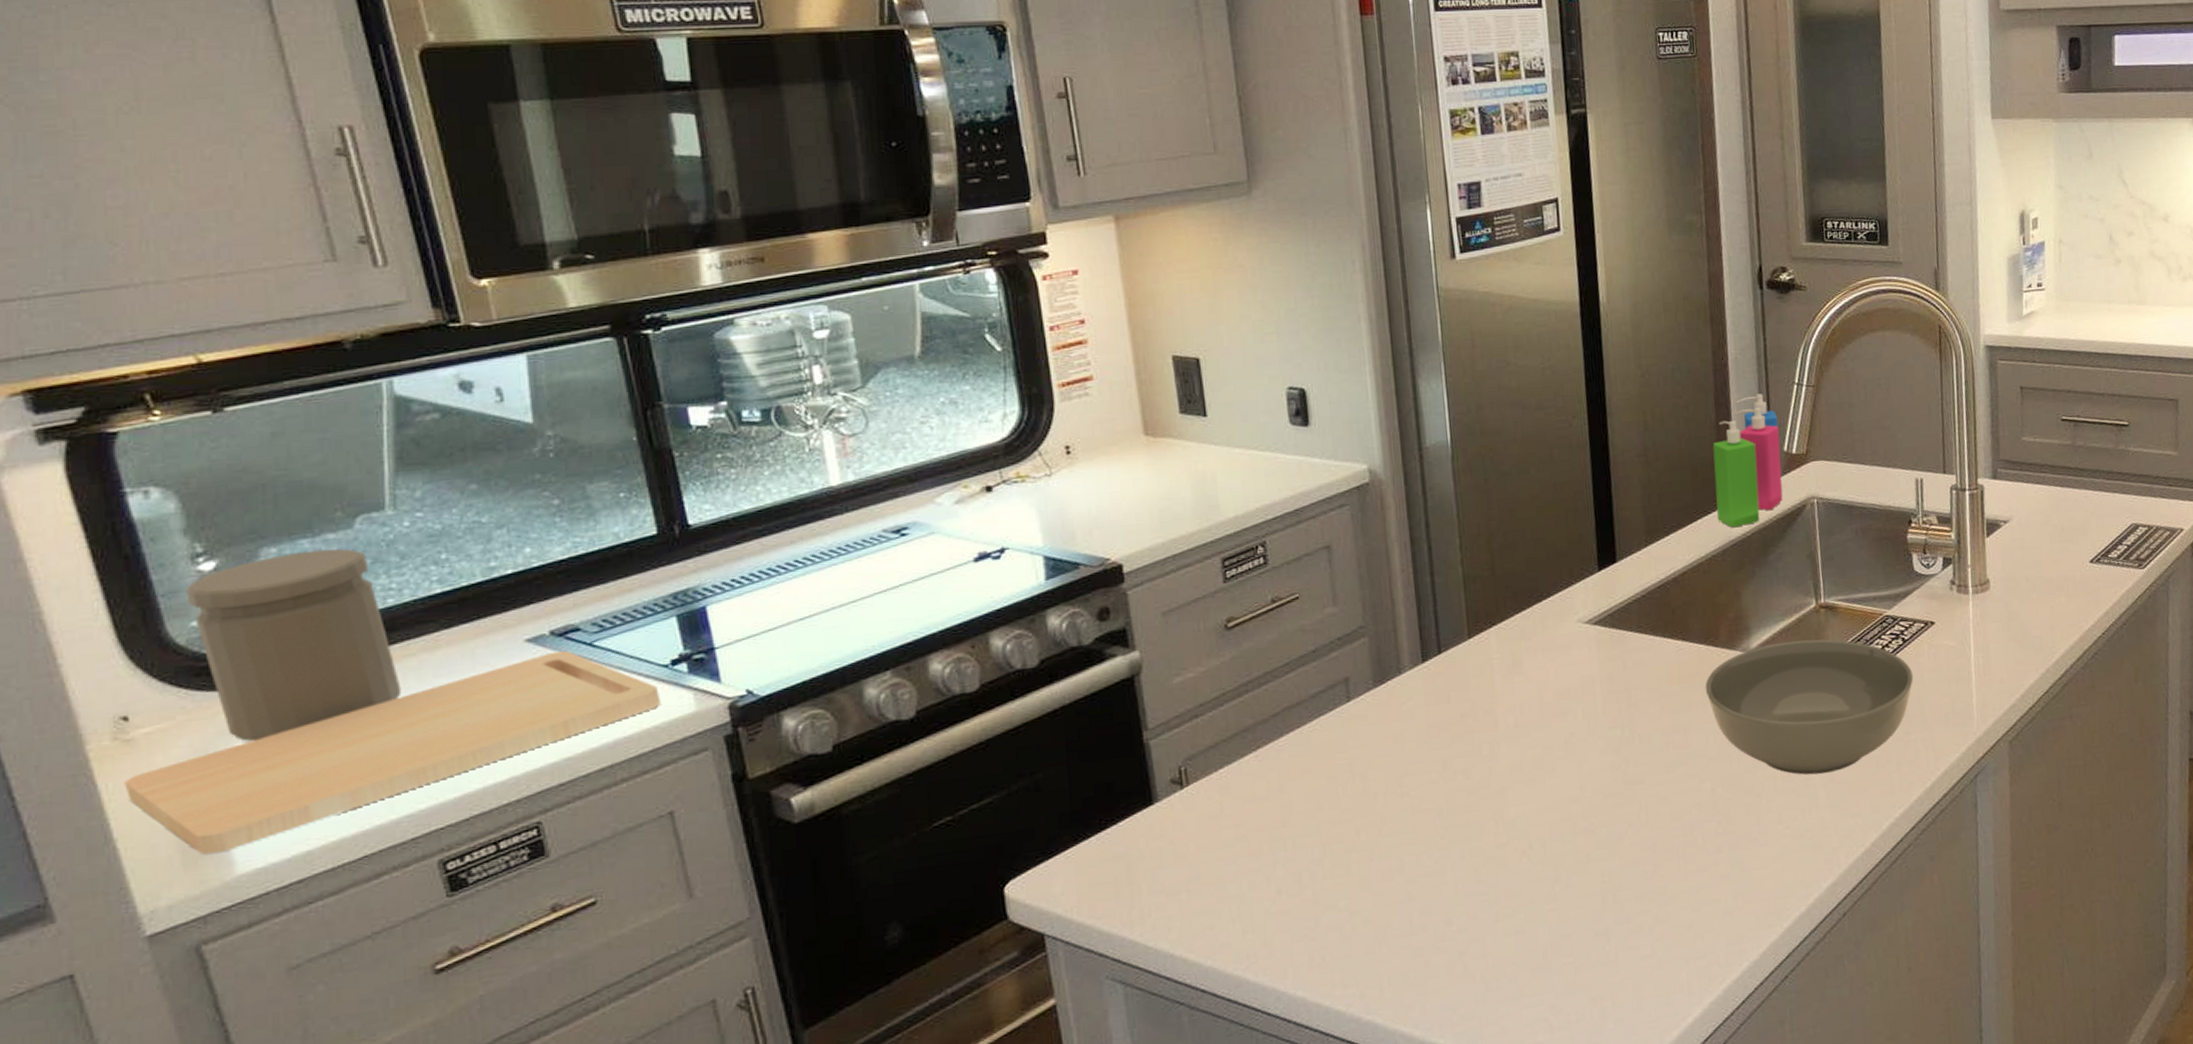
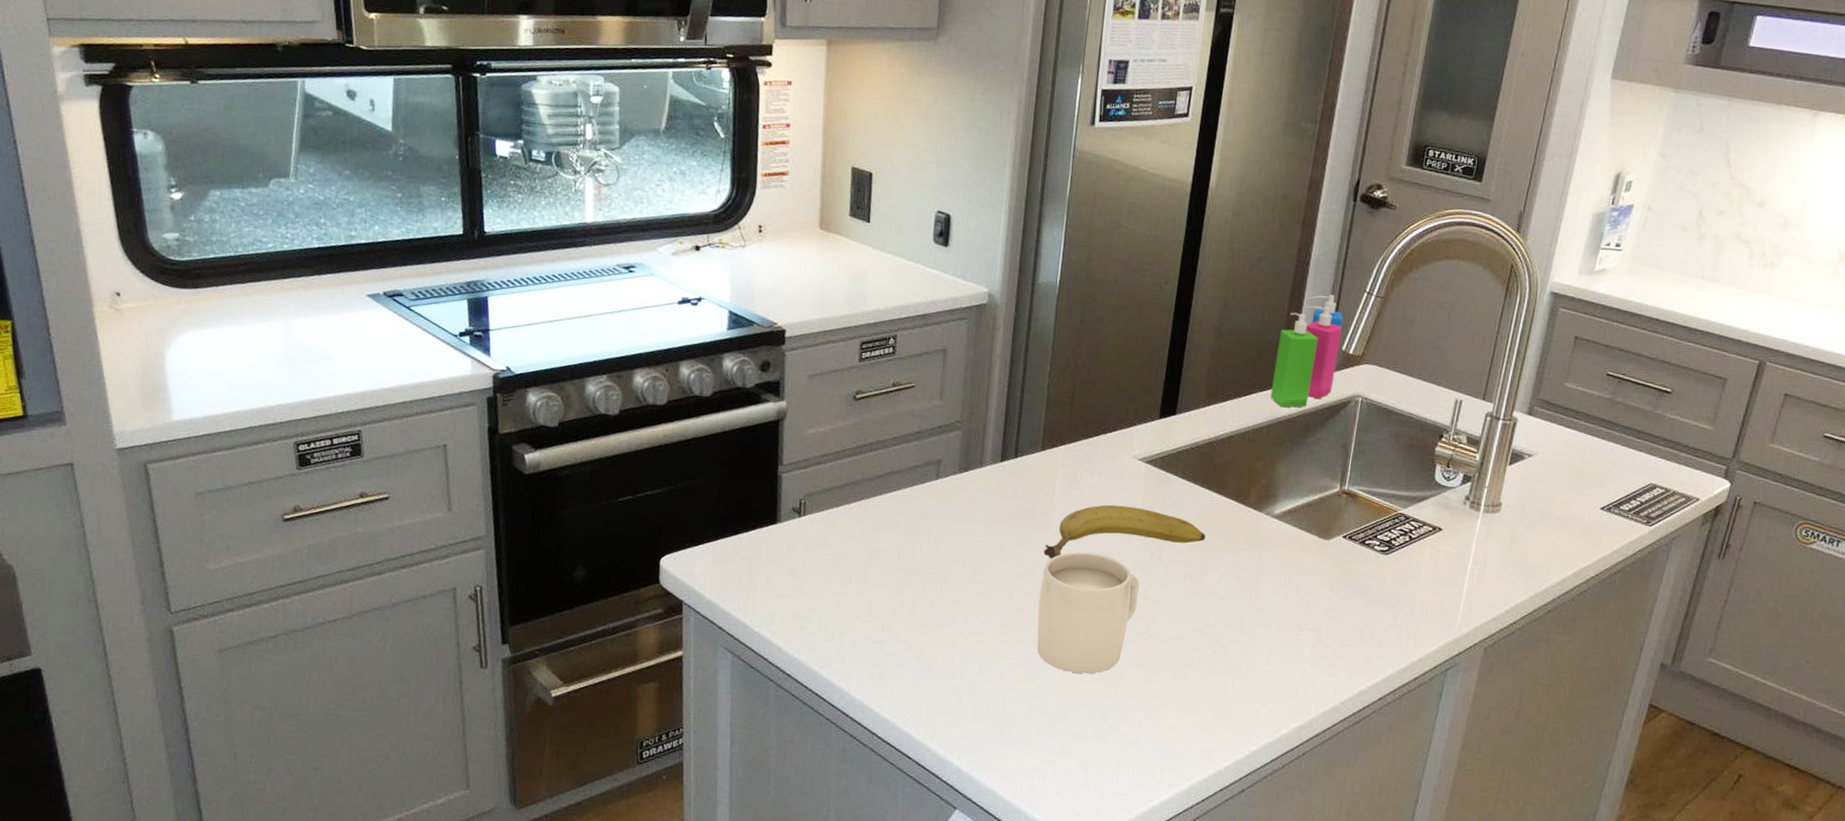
cutting board: present [124,650,660,856] -> none [113,307,449,403]
jar: present [186,548,402,742] -> none [162,197,286,329]
fruit: none [1495,677,1680,763] -> present [1044,504,1206,559]
mug: none [1499,742,1618,893] -> present [1037,551,1140,674]
bowl: present [1705,639,1914,775] -> none [1227,514,1412,635]

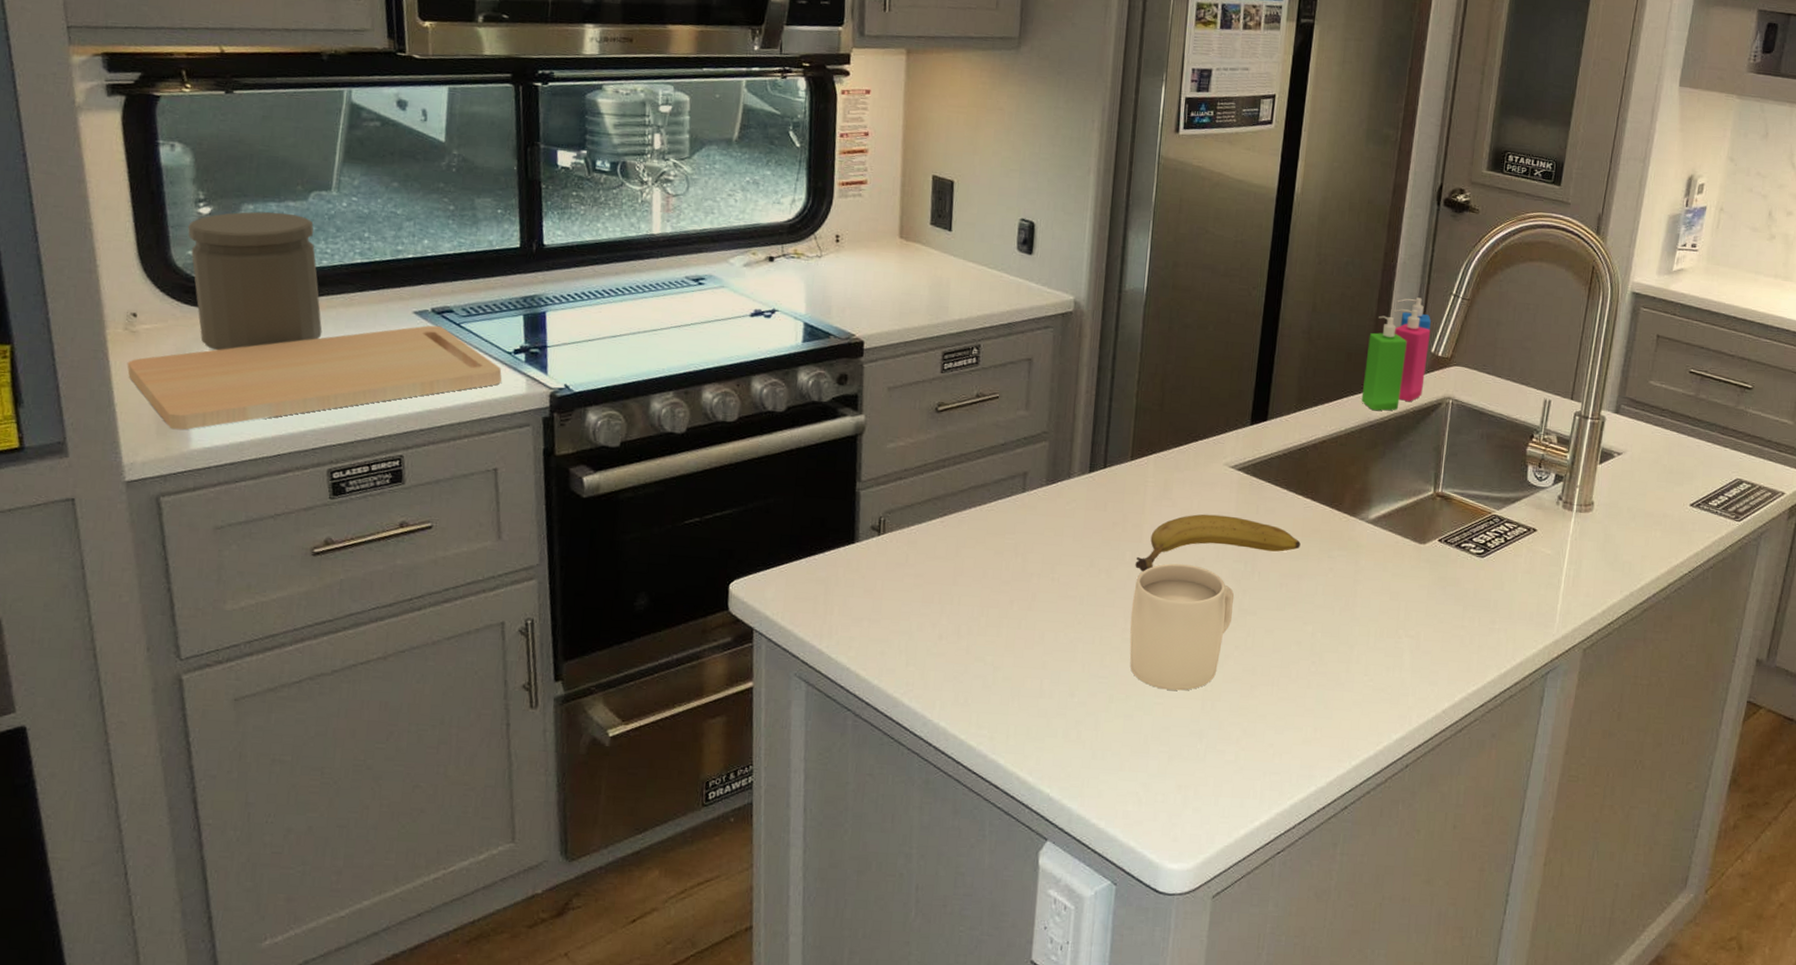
cutting board: none [113,307,449,403] -> present [127,325,502,431]
jar: none [162,197,286,329] -> present [188,211,322,351]

